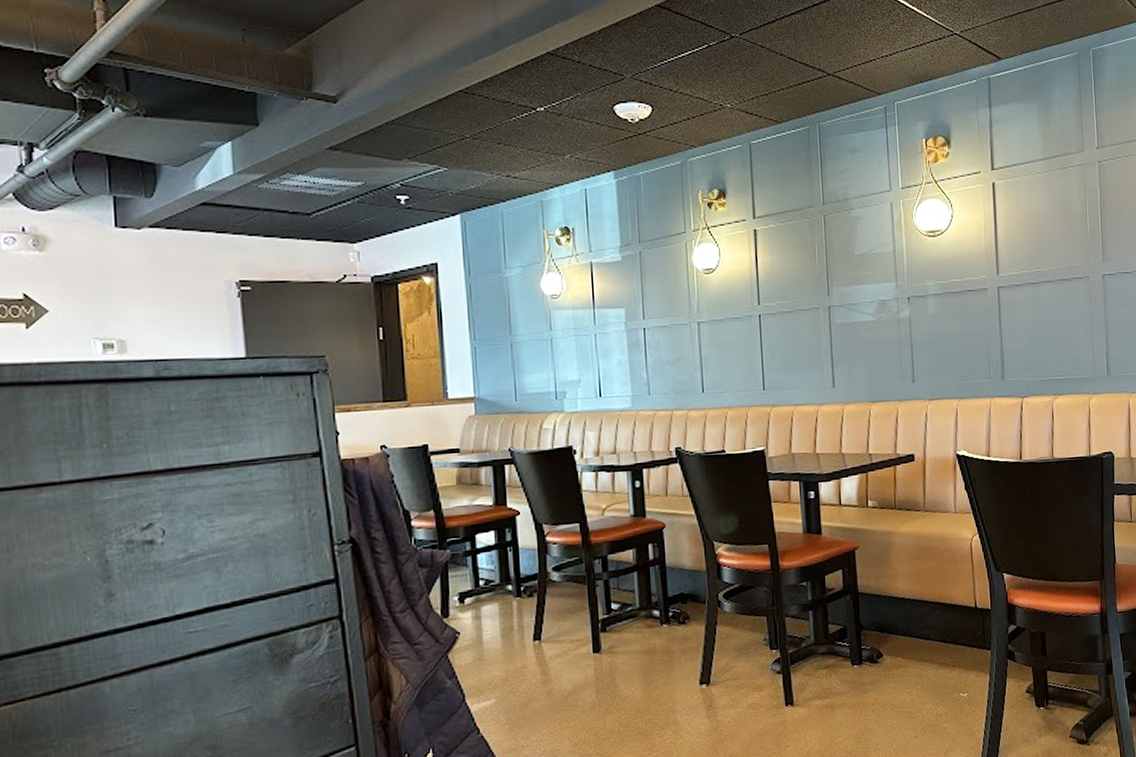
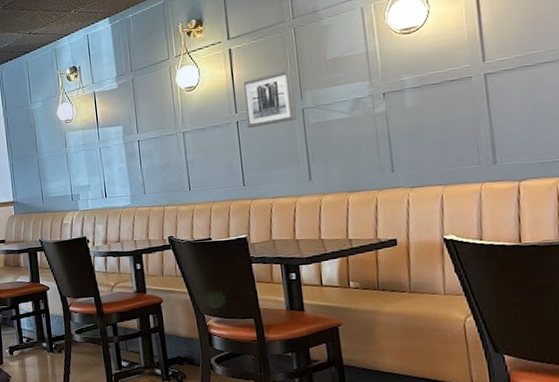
wall art: none [766,260,822,323] -> present [241,69,297,128]

